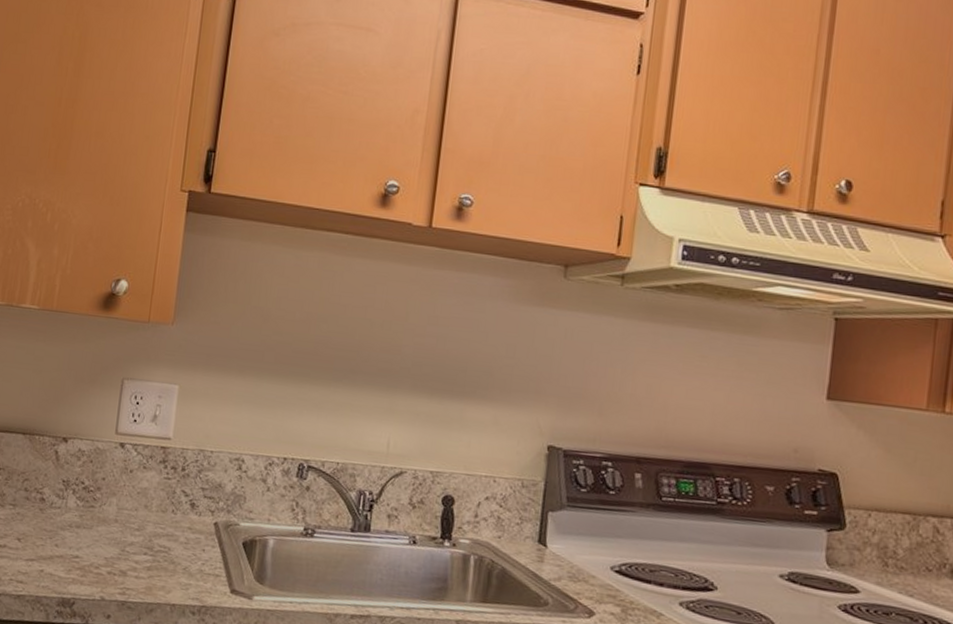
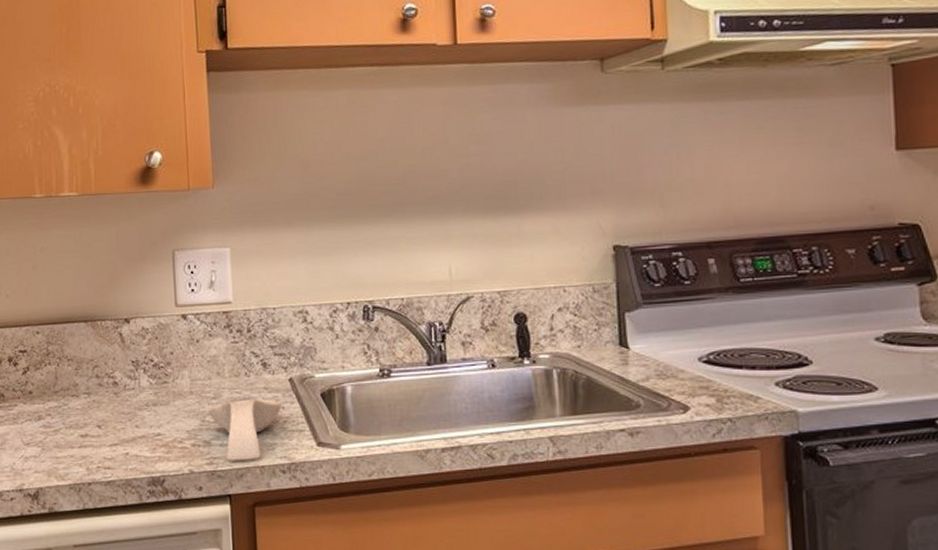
spoon rest: none [129,535,203,597] -> present [208,399,282,461]

